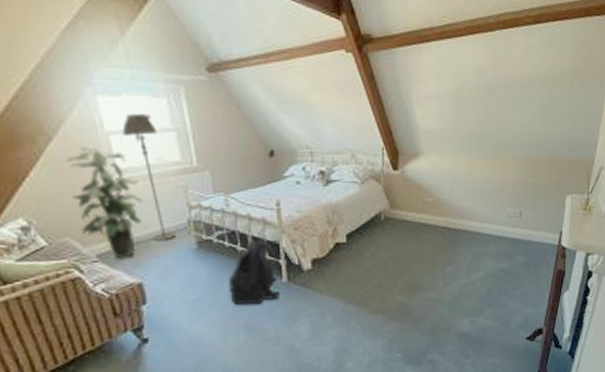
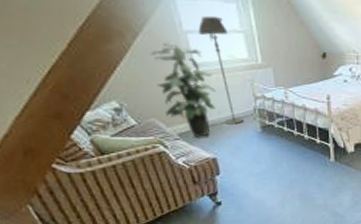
backpack: present [229,239,280,305] -> none [287,126,329,179]

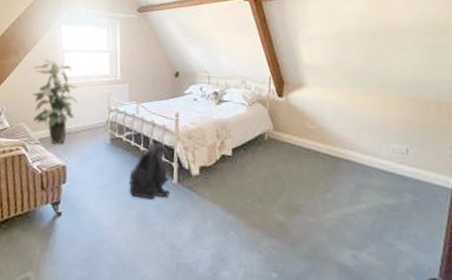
floor lamp: present [198,16,245,125] -> none [73,39,97,135]
backpack: none [287,126,329,179] -> present [129,142,173,200]

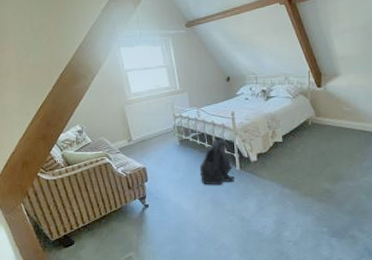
indoor plant: present [32,59,78,144] -> none [103,79,146,151]

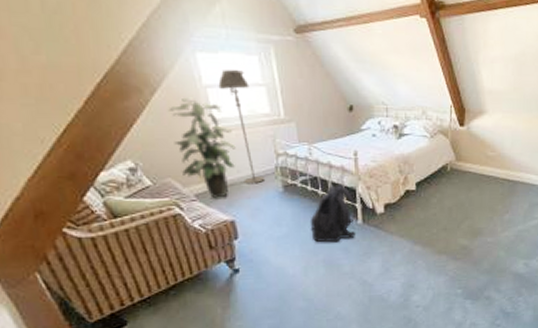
indoor plant: none [103,79,146,151] -> present [168,97,236,198]
floor lamp: none [134,57,167,140] -> present [218,70,266,184]

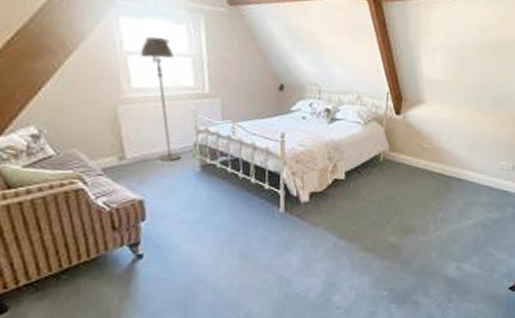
indoor plant: present [168,97,236,198] -> none [83,63,153,174]
backpack: present [311,185,356,243] -> none [227,168,279,231]

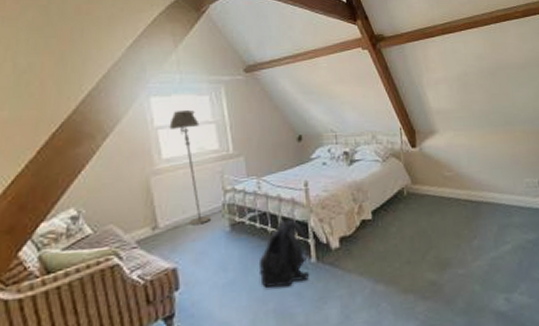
backpack: none [227,168,279,231] -> present [260,219,309,288]

